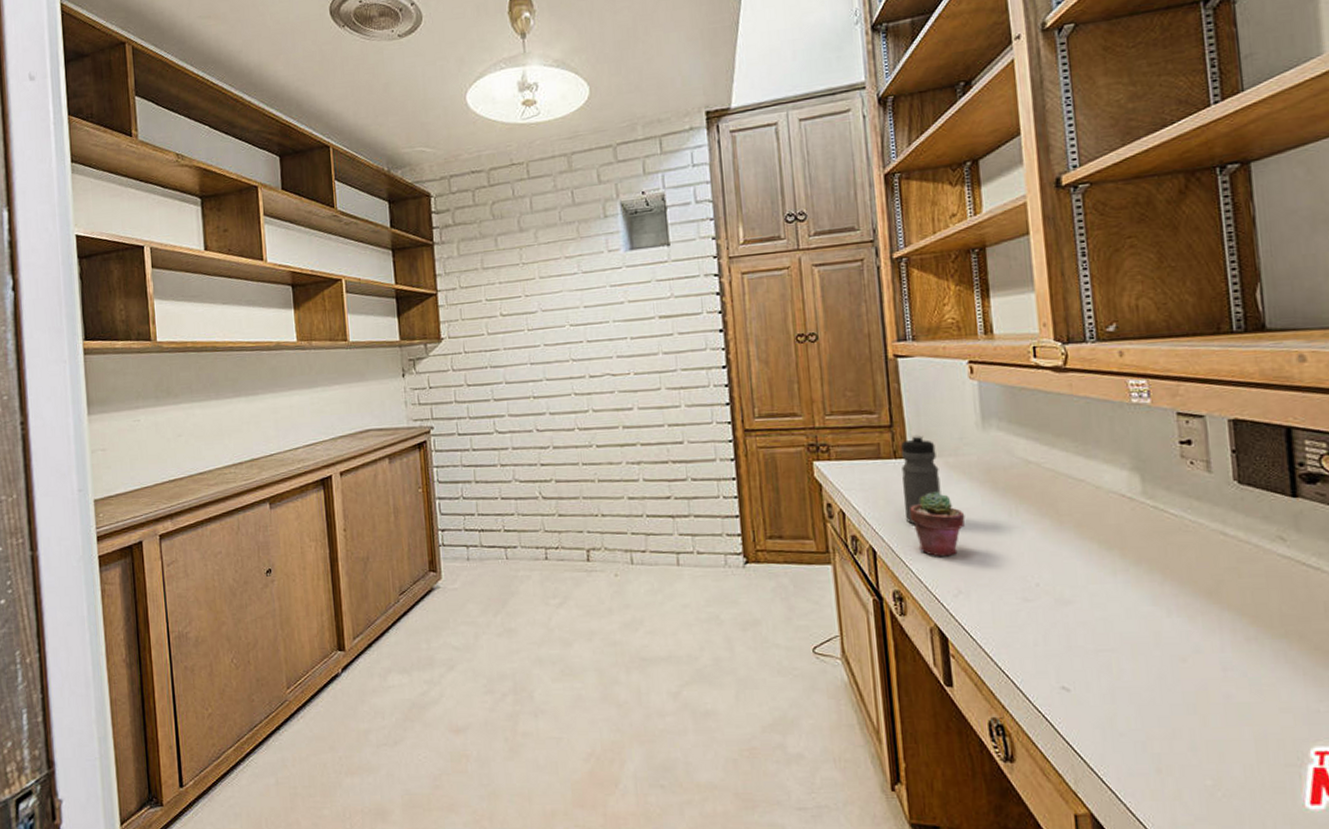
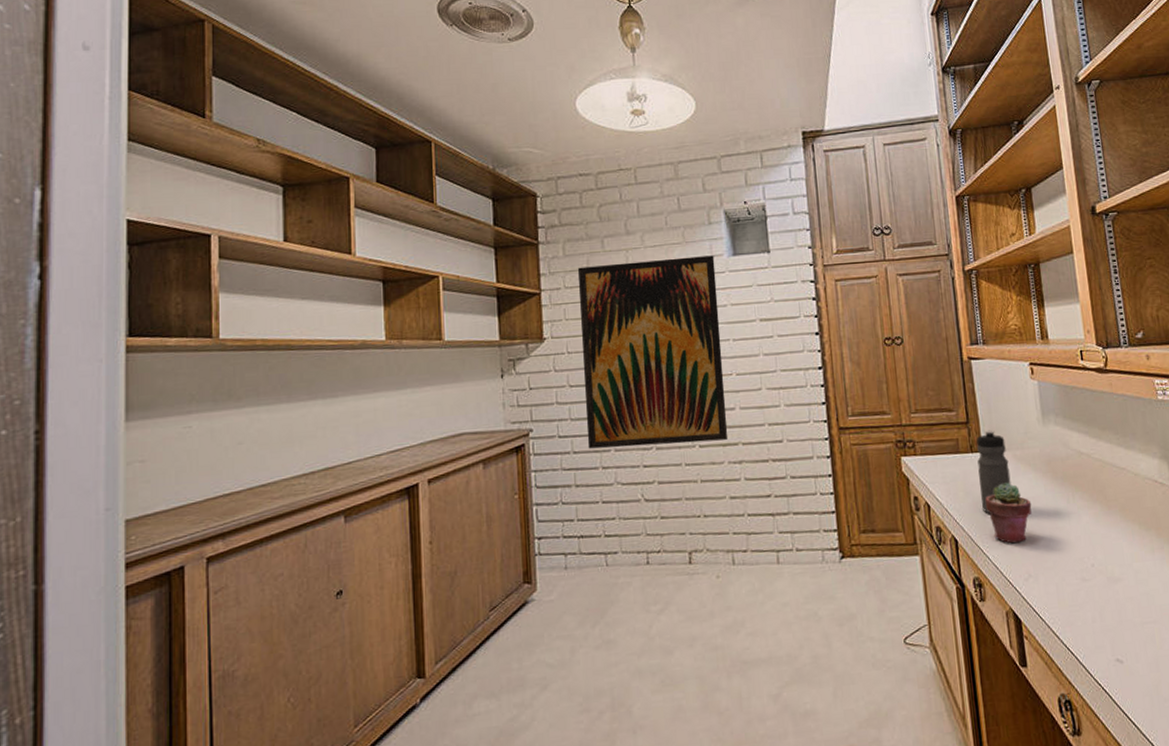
wall art: none [472,250,626,447] -> present [577,255,728,449]

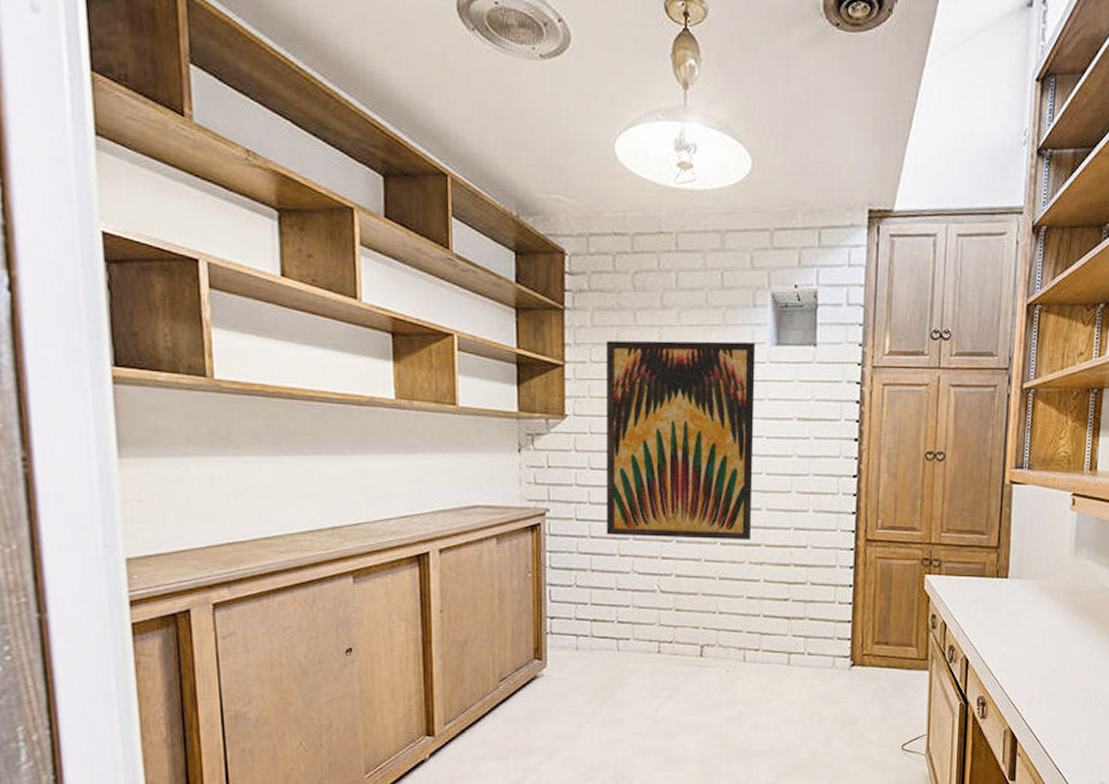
water bottle: present [976,430,1011,514] -> none [997,557,1033,639]
potted succulent: present [986,482,1032,544] -> none [1003,610,1048,669]

